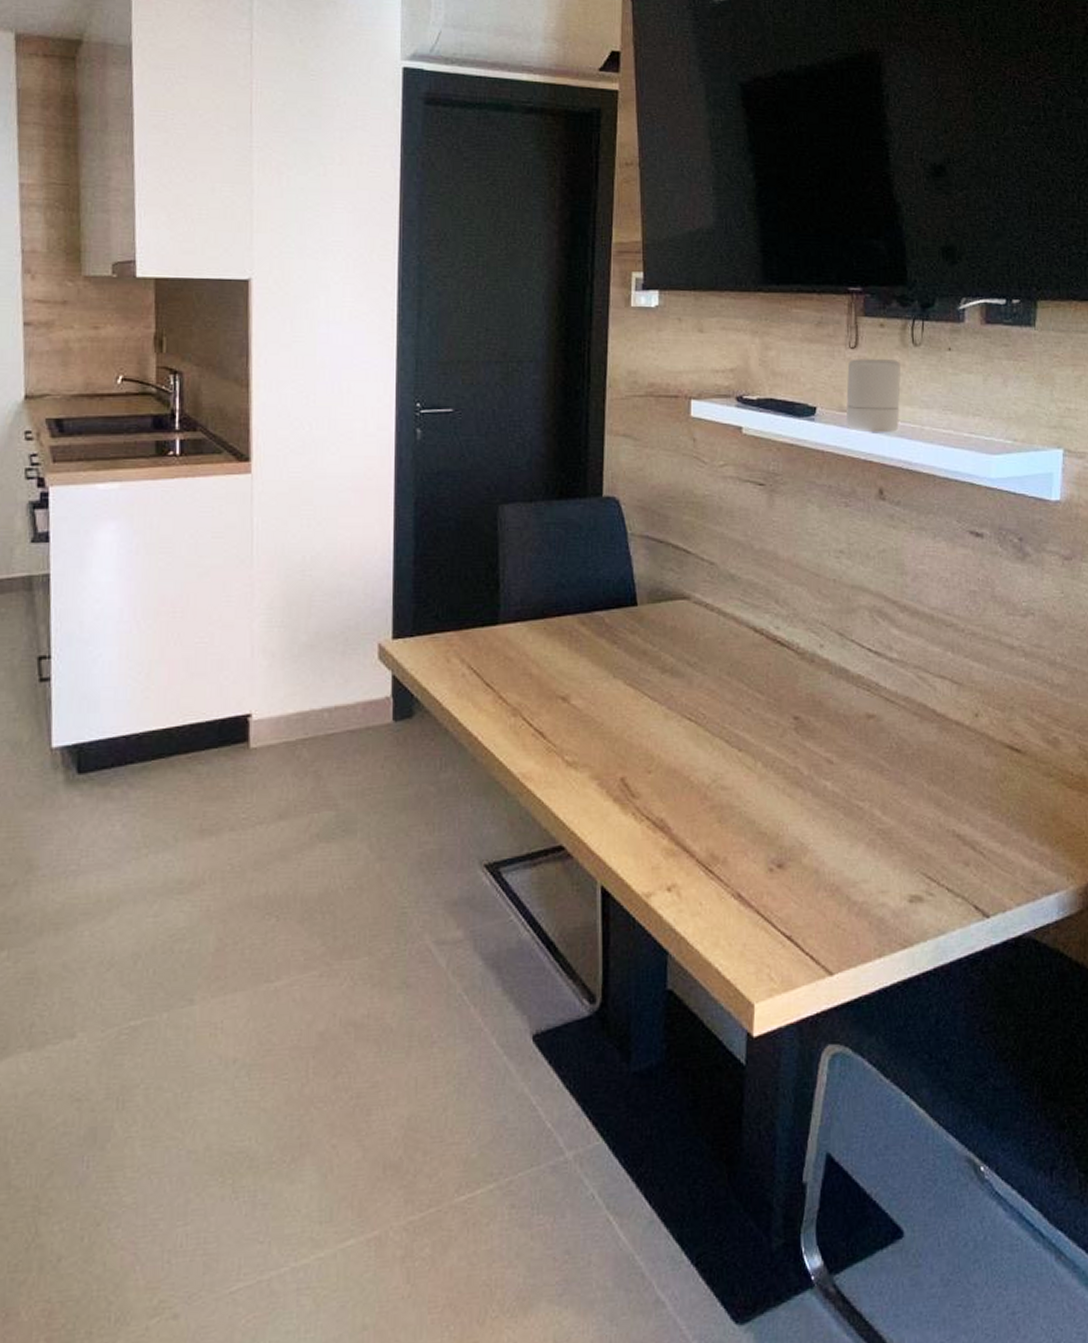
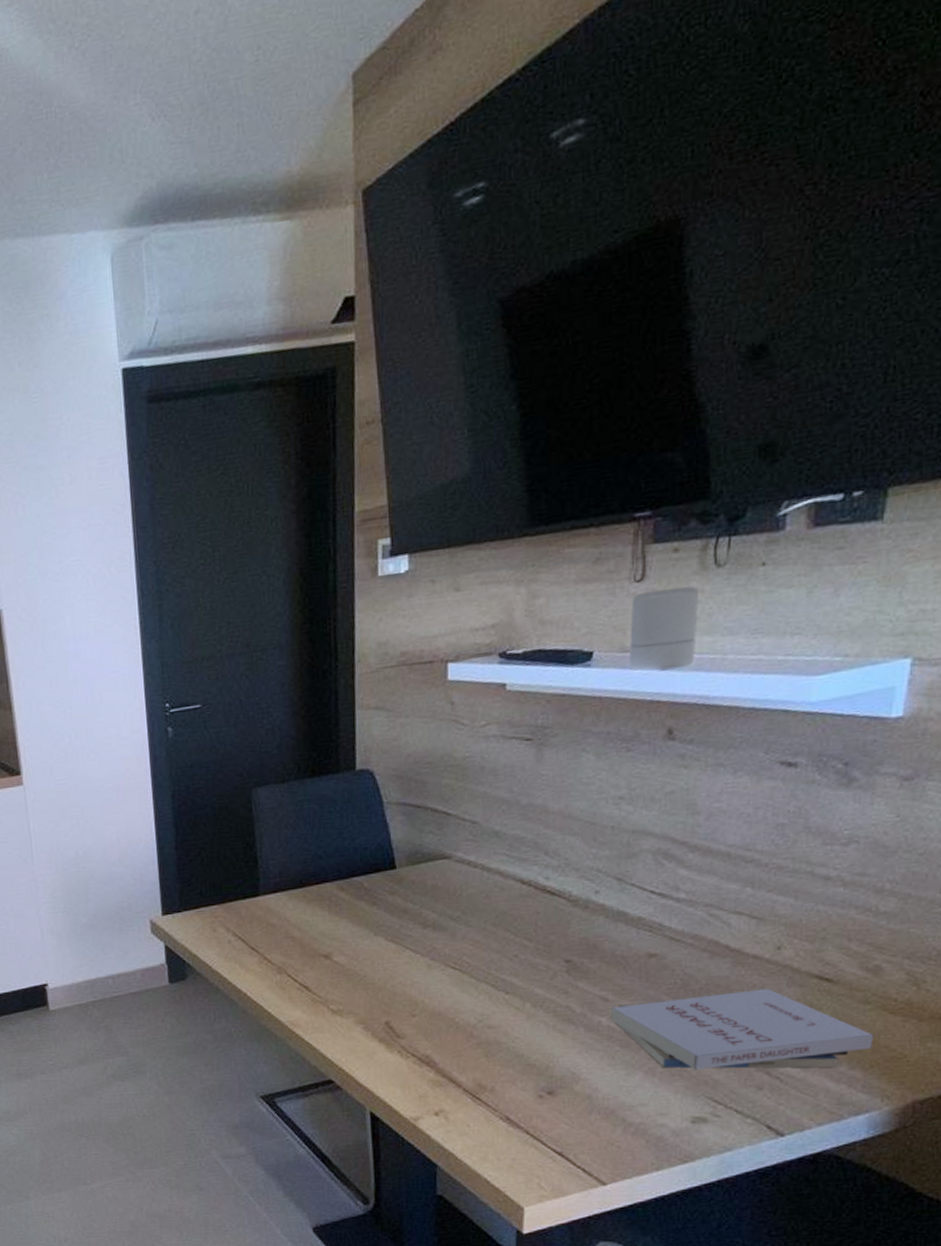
books: none [835,757,1057,844] -> present [611,988,874,1070]

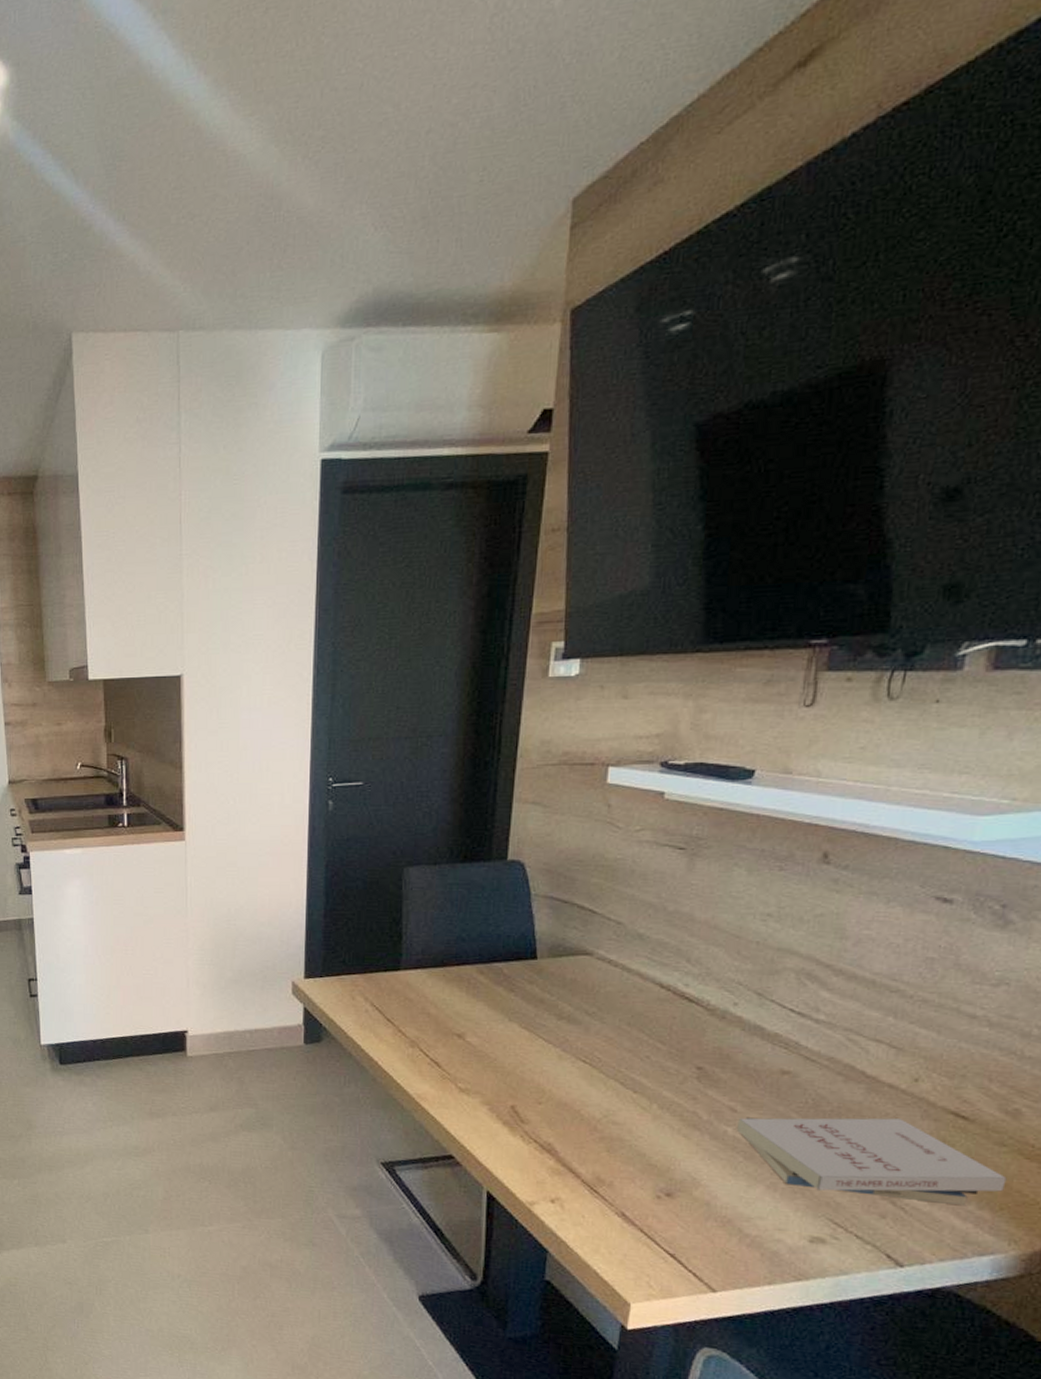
candle: present [628,586,698,672] -> none [789,716,868,795]

